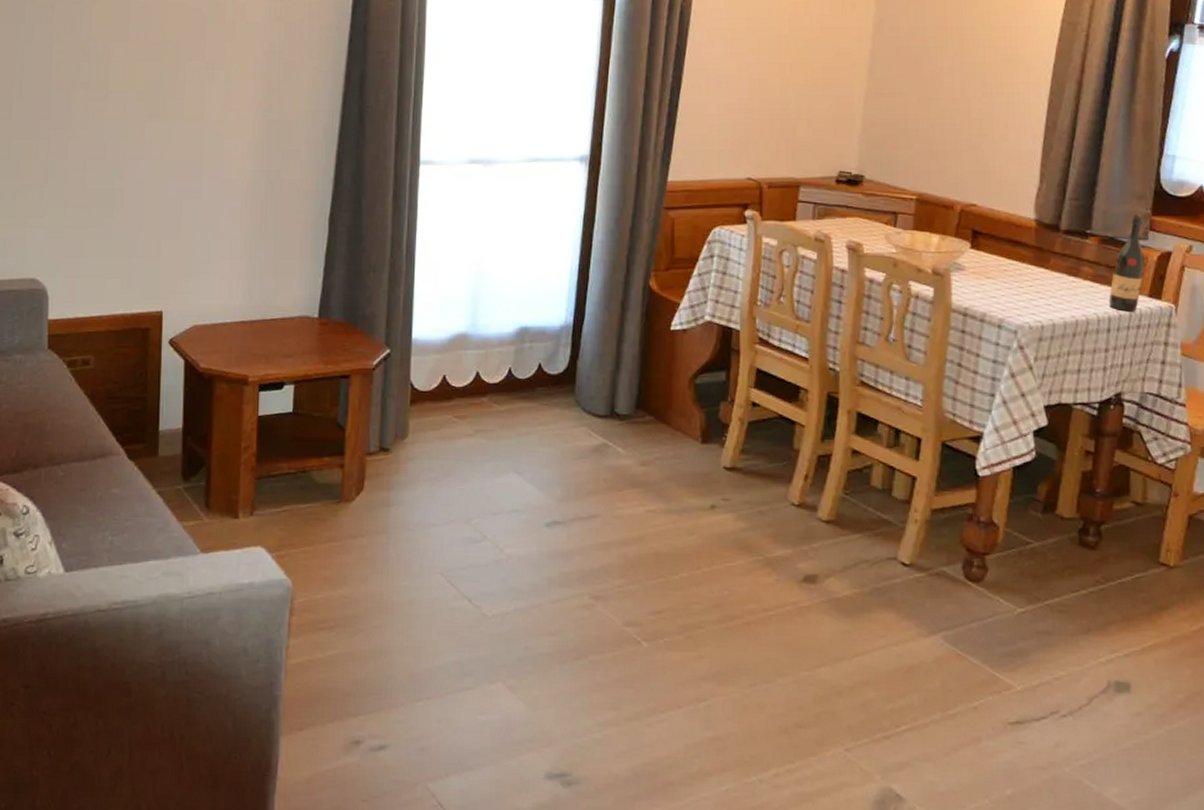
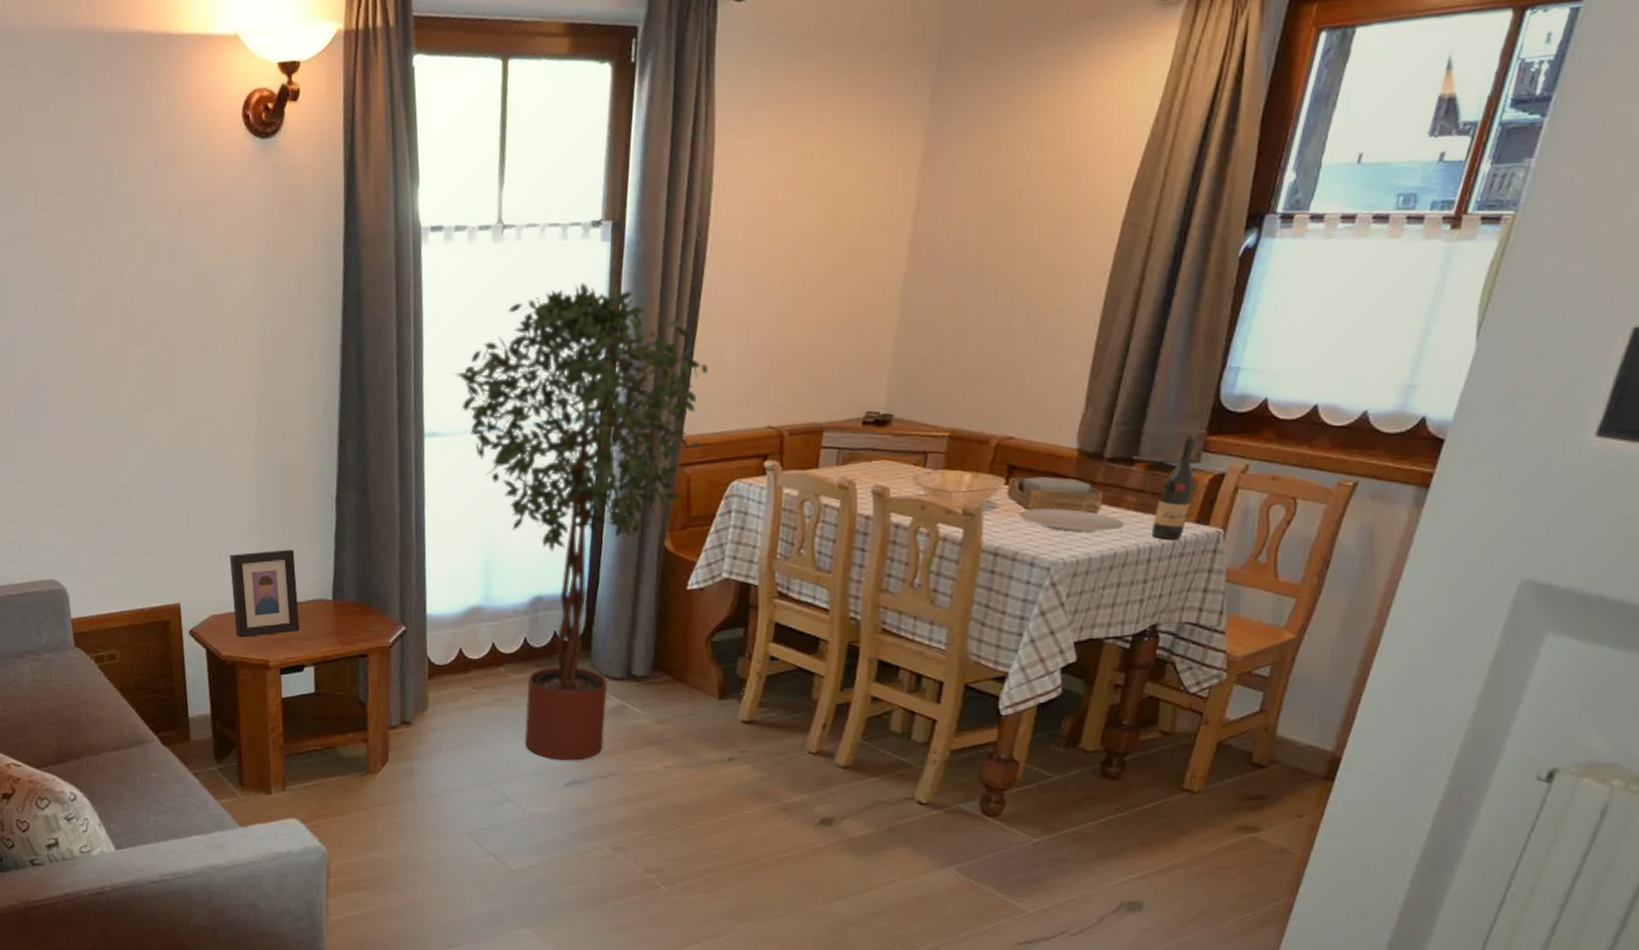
picture frame: none [216,264,284,351] -> present [230,549,300,638]
potted tree: none [450,34,692,500] -> present [452,282,708,761]
napkin holder: none [972,242,1063,282] -> present [1006,476,1104,514]
plate: none [985,273,1083,299] -> present [1019,508,1124,533]

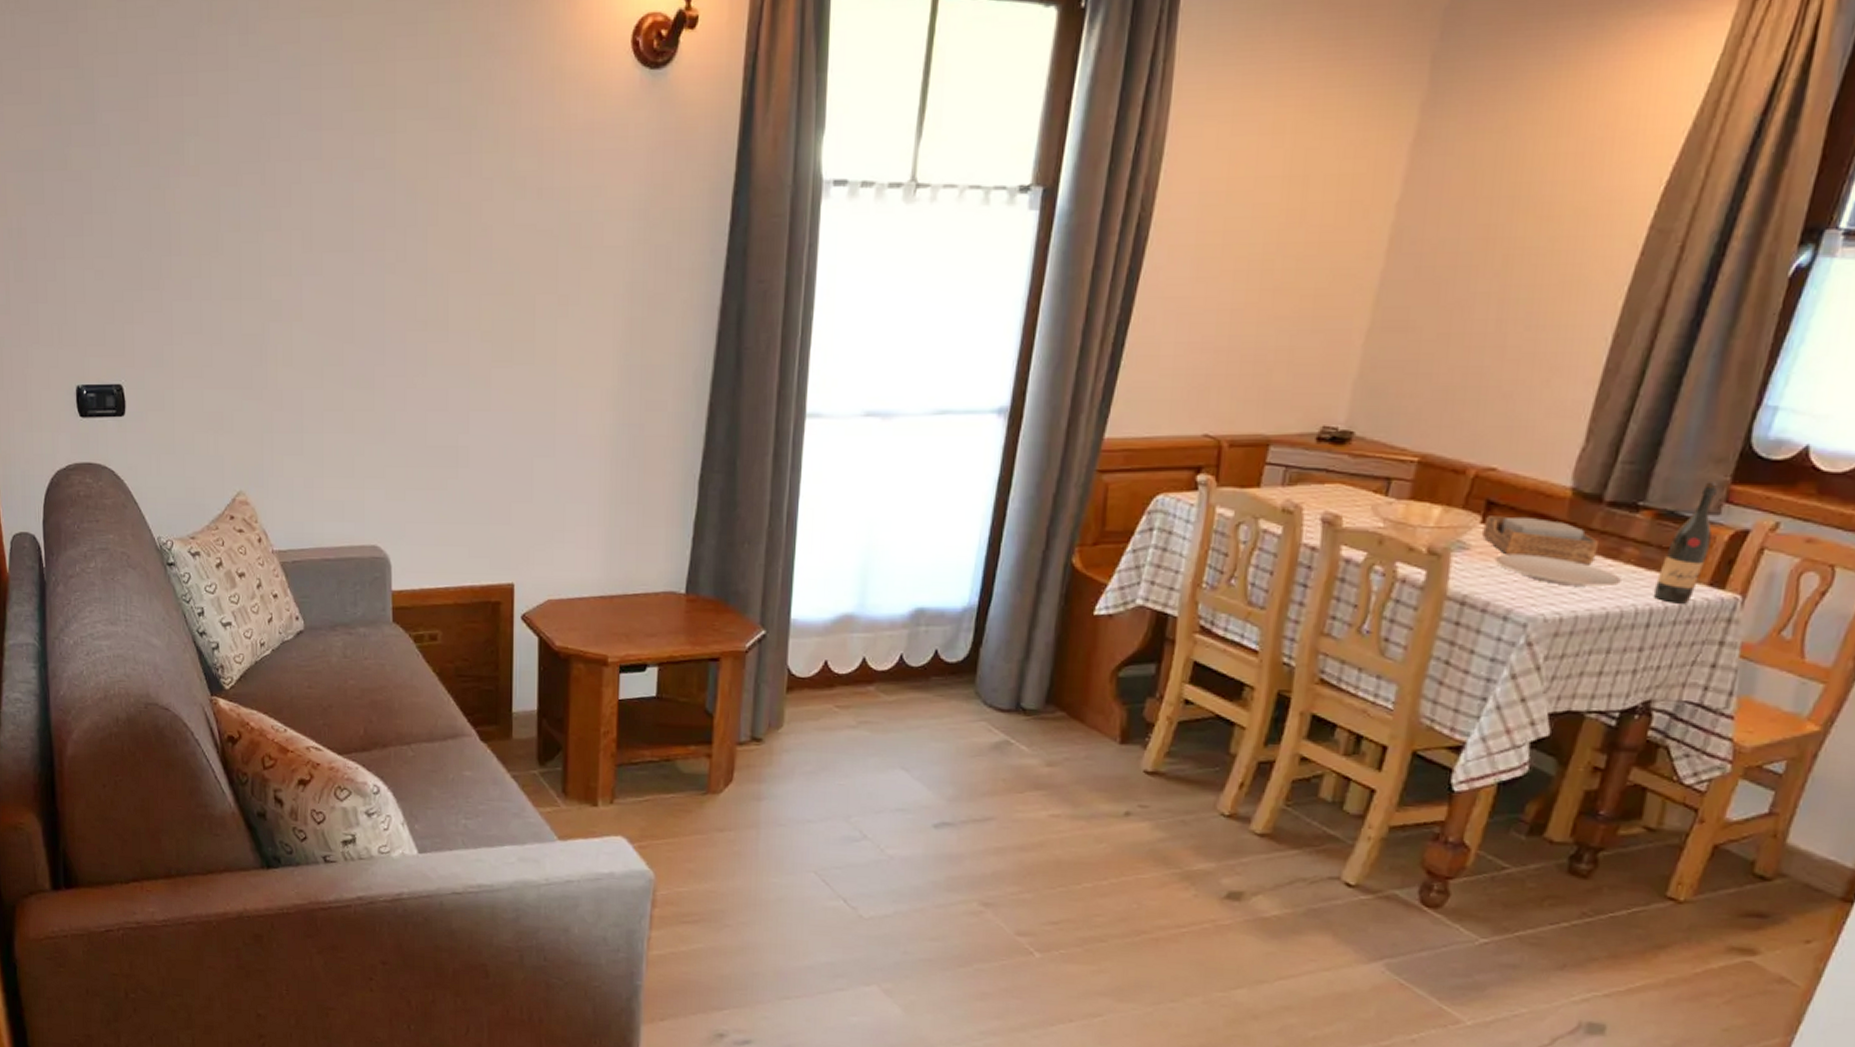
picture frame: present [230,549,300,638] -> none [573,532,648,629]
potted tree: present [452,282,708,761] -> none [844,255,1140,800]

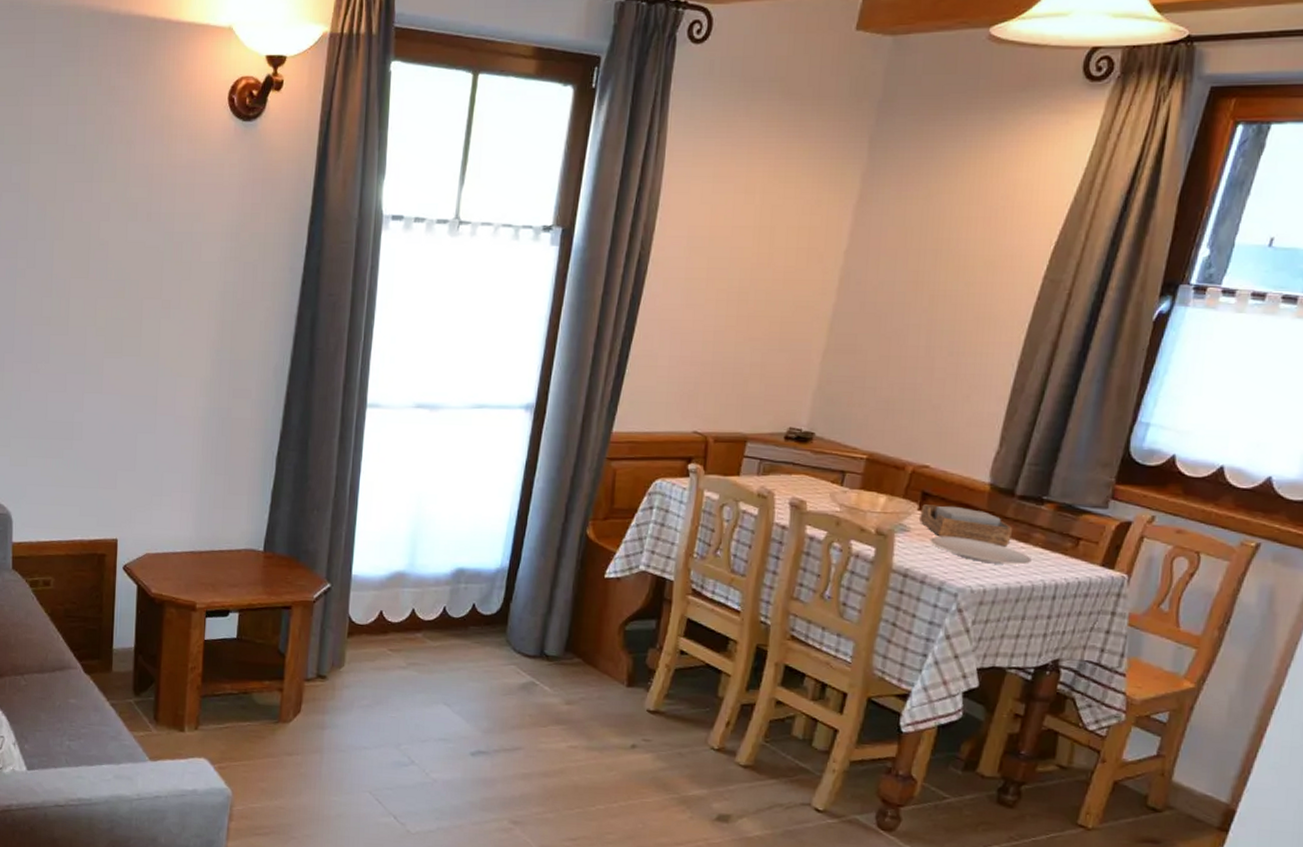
wine bottle: present [1653,482,1719,604] -> none [1057,482,1106,581]

